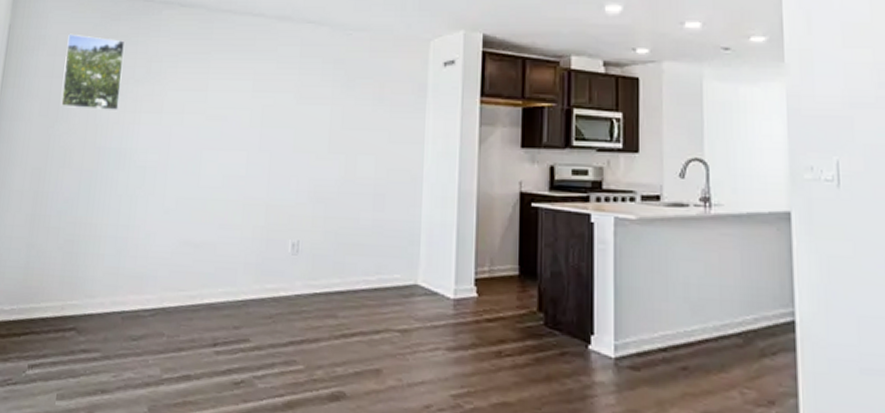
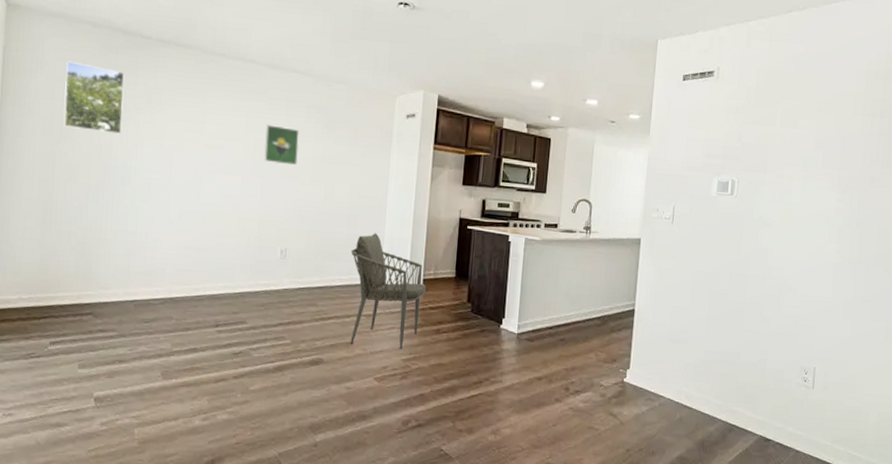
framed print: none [272,87,314,135] -> present [263,124,300,166]
armchair: none [378,217,480,381] -> present [350,233,427,350]

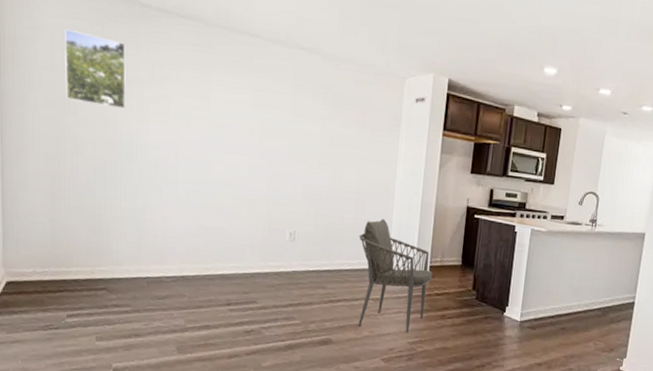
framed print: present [263,124,300,166] -> none [270,104,307,148]

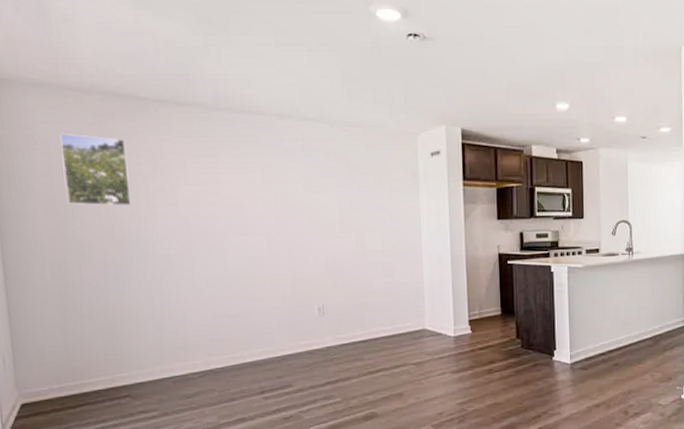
armchair: present [358,219,433,333] -> none [391,279,473,394]

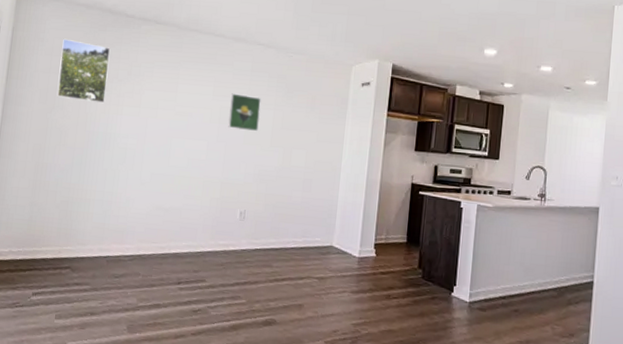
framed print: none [285,178,323,219] -> present [228,93,261,132]

